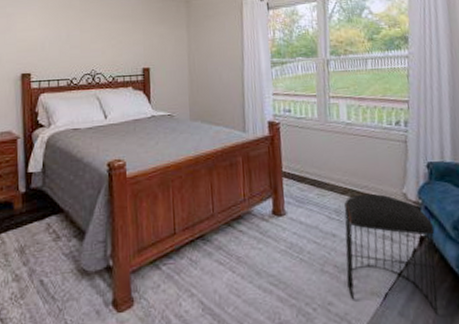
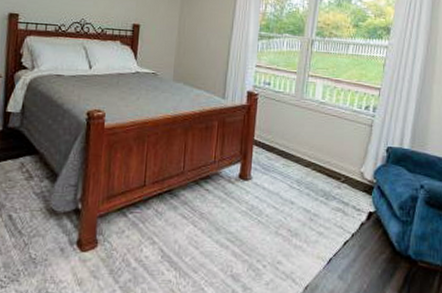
stool: present [344,193,438,313] -> none [297,168,383,280]

